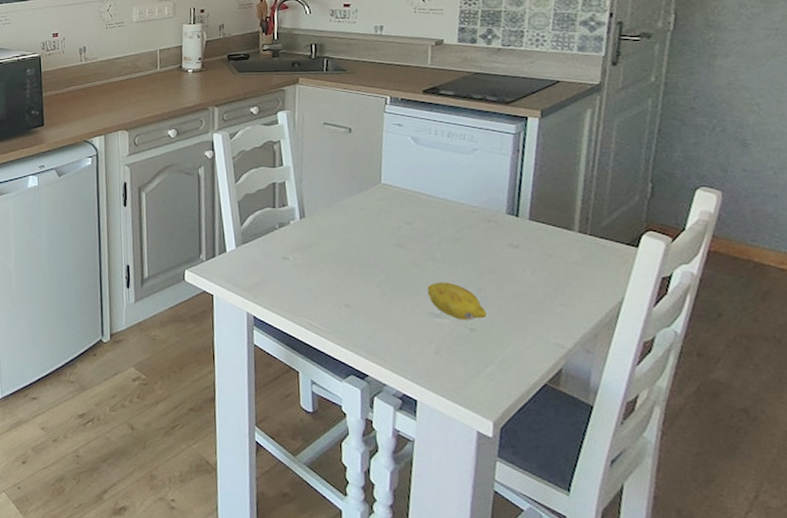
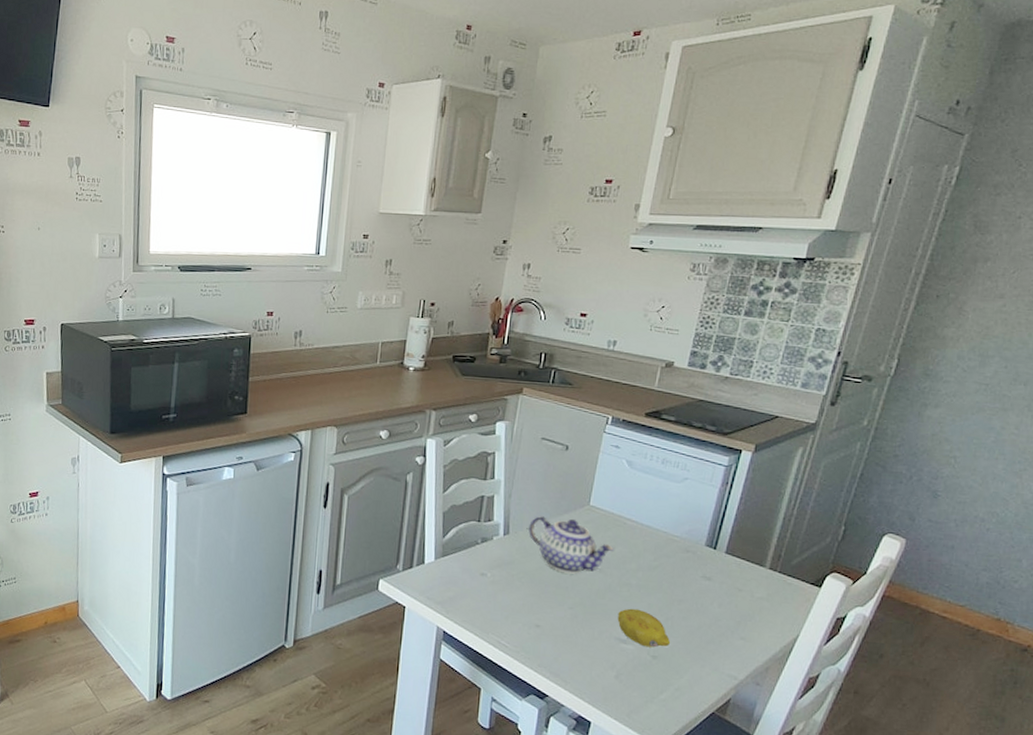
teapot: none [323,197,413,252] -> present [527,516,614,574]

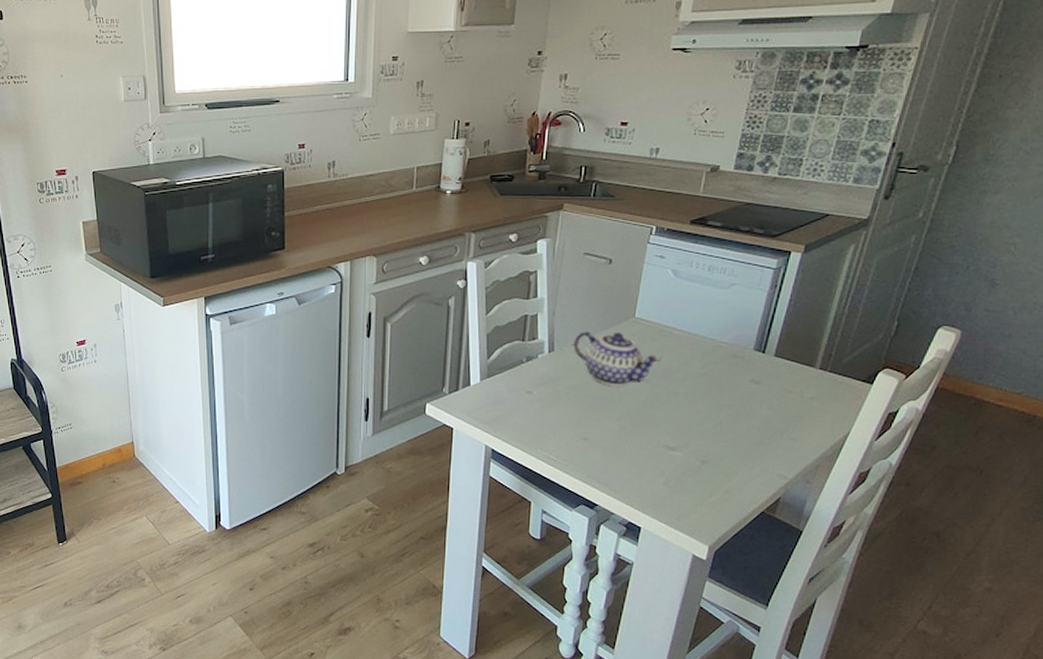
fruit: present [617,608,671,648] -> none [665,416,720,453]

